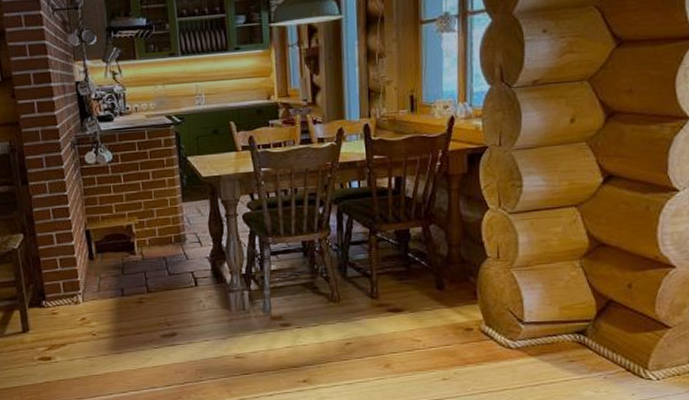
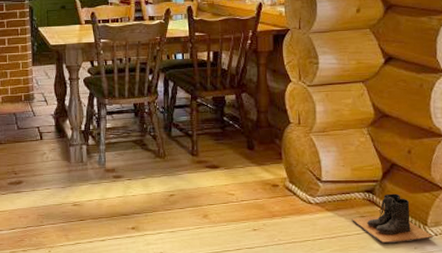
boots: none [558,334,655,391] -> present [352,193,434,244]

